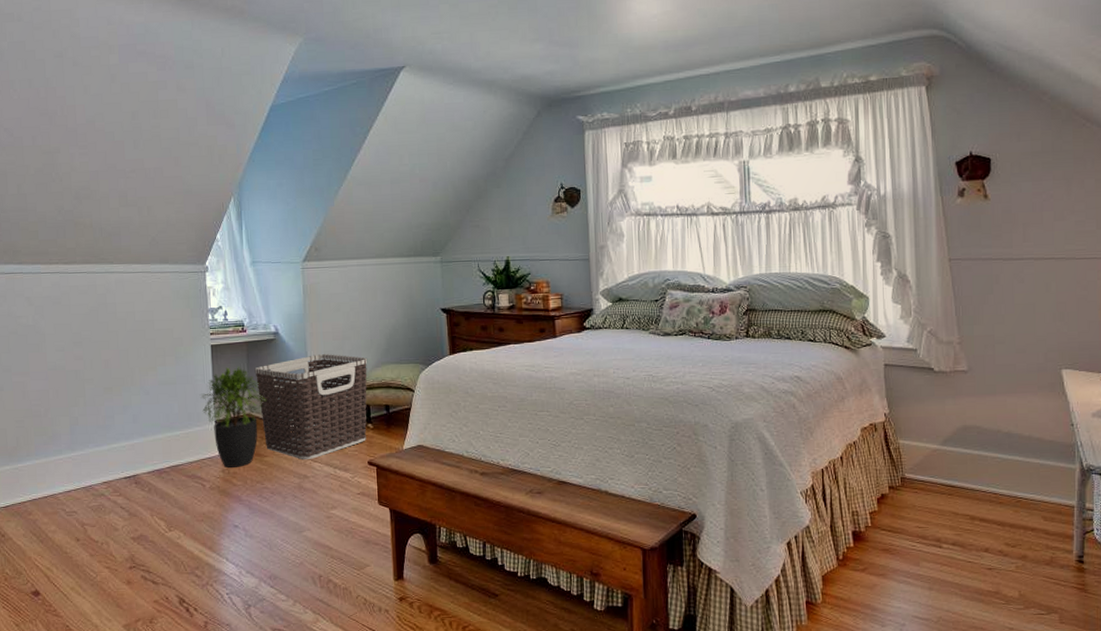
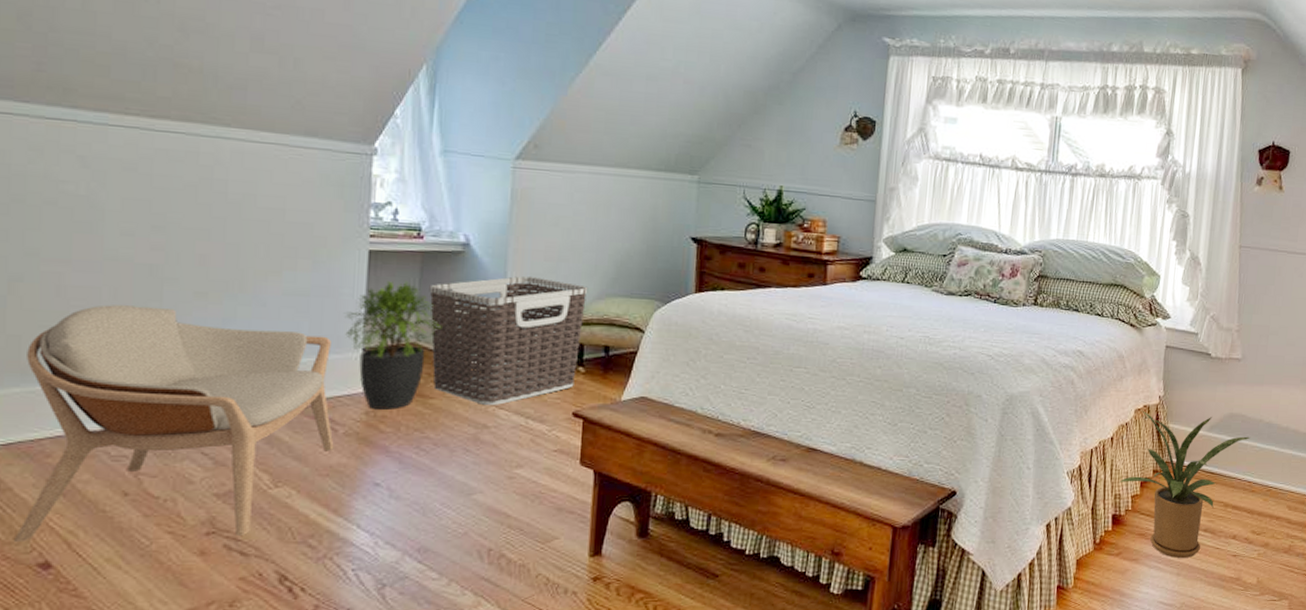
armchair: none [11,401,204,577] -> present [13,304,334,543]
house plant: none [854,428,989,572] -> present [1119,410,1250,558]

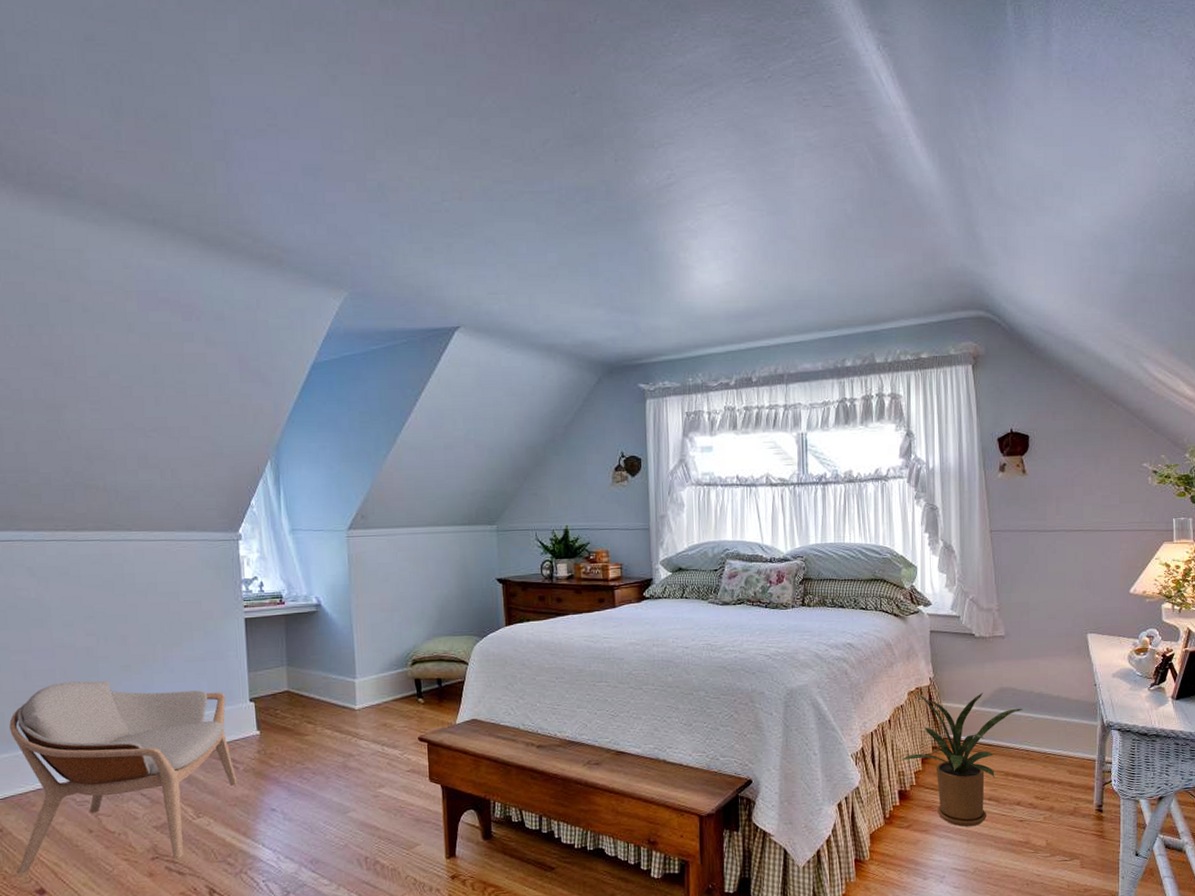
potted plant: present [345,281,442,410] -> none [233,640,308,748]
clothes hamper: present [429,276,589,406] -> none [294,626,419,738]

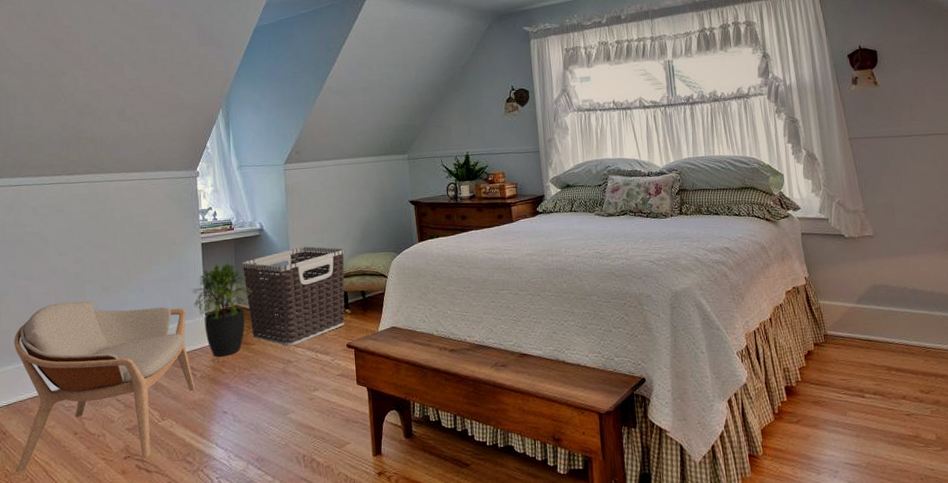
potted plant: none [233,640,308,748] -> present [192,261,253,357]
clothes hamper: none [294,626,419,738] -> present [241,246,345,346]
house plant: present [901,692,1022,827] -> none [784,290,898,421]

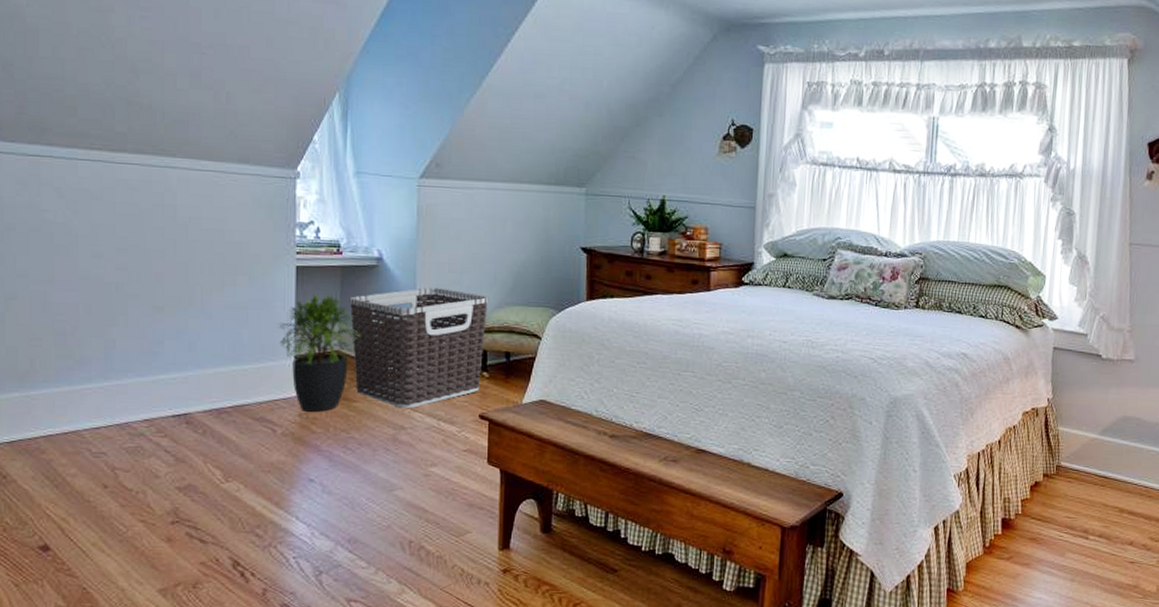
armchair: present [14,301,195,473] -> none [19,319,274,528]

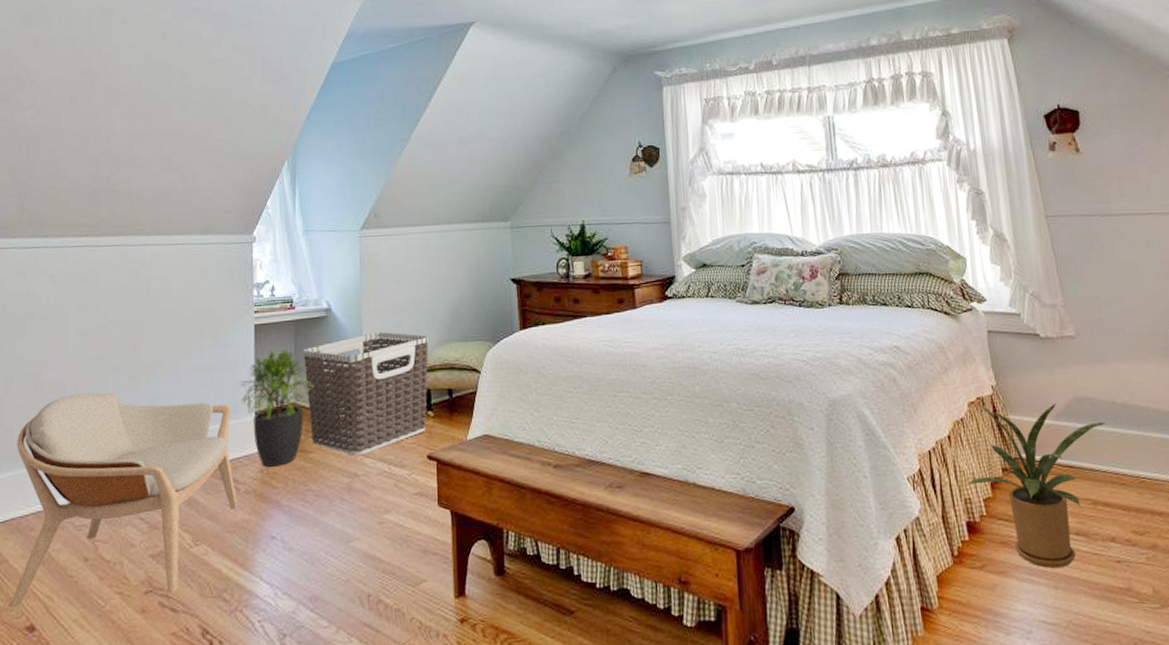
armchair: none [19,319,274,528] -> present [8,392,238,609]
house plant: none [1008,413,1146,563] -> present [966,402,1105,568]

